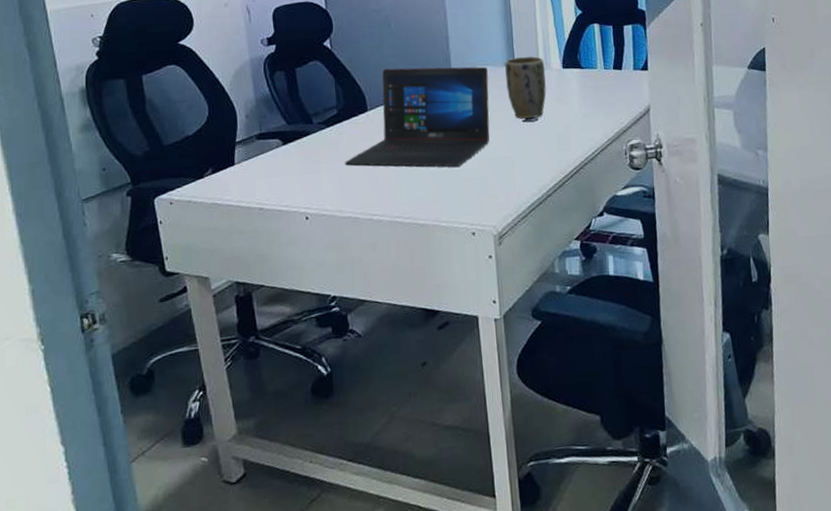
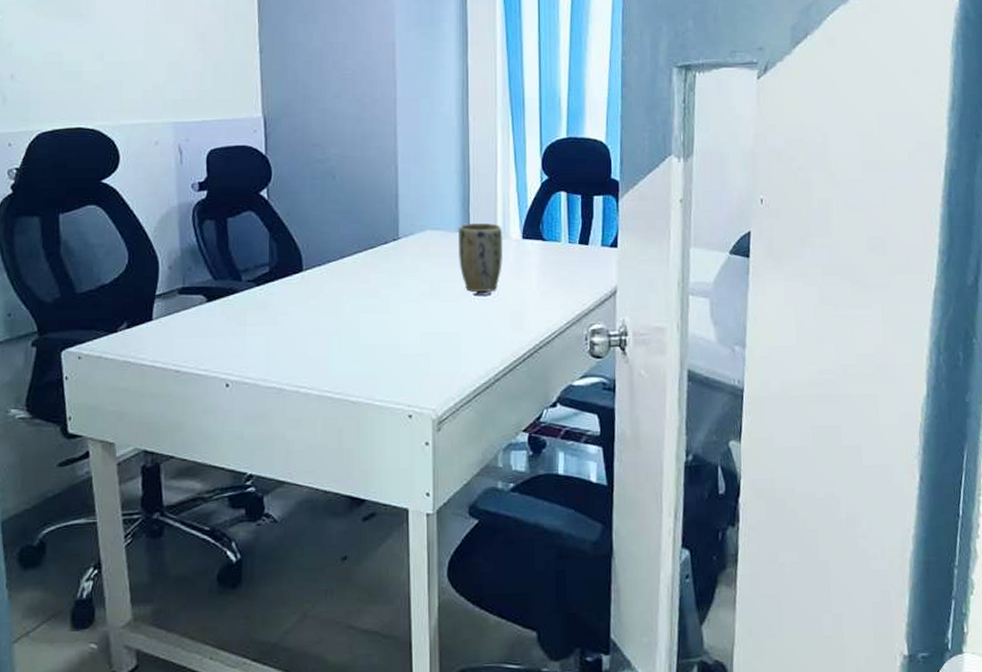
laptop: present [345,66,490,167] -> none [274,225,439,340]

